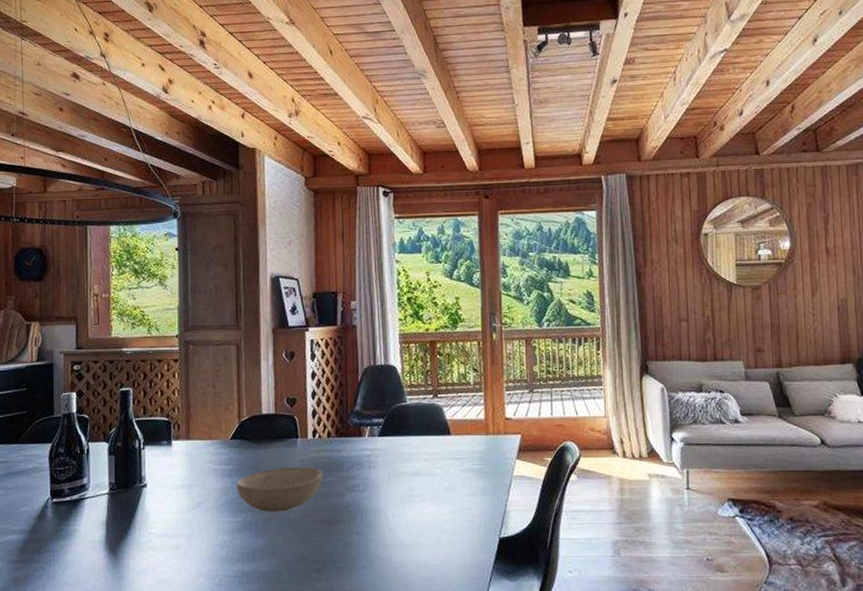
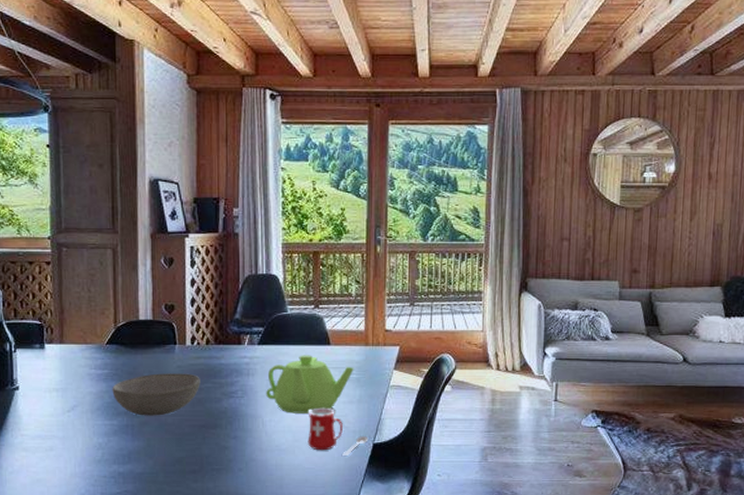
teapot: none [388,445,476,507] -> present [266,355,354,413]
mug: none [432,500,494,551] -> present [308,407,369,456]

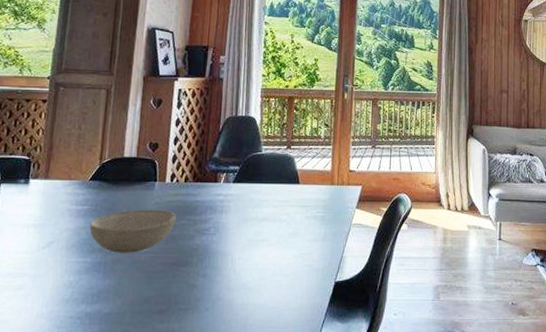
teapot: present [266,355,354,413] -> none [237,193,320,251]
mug: present [308,407,369,456] -> none [273,245,331,294]

